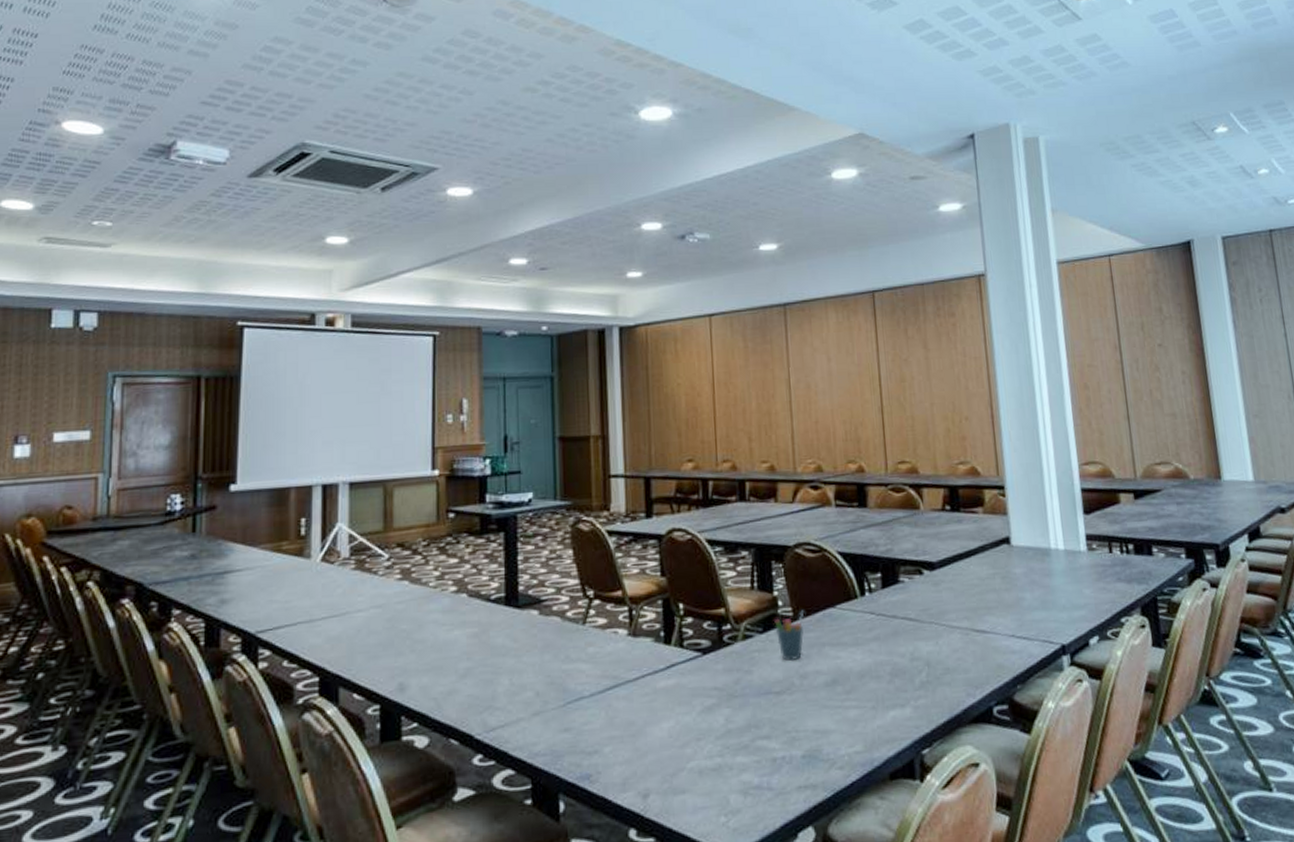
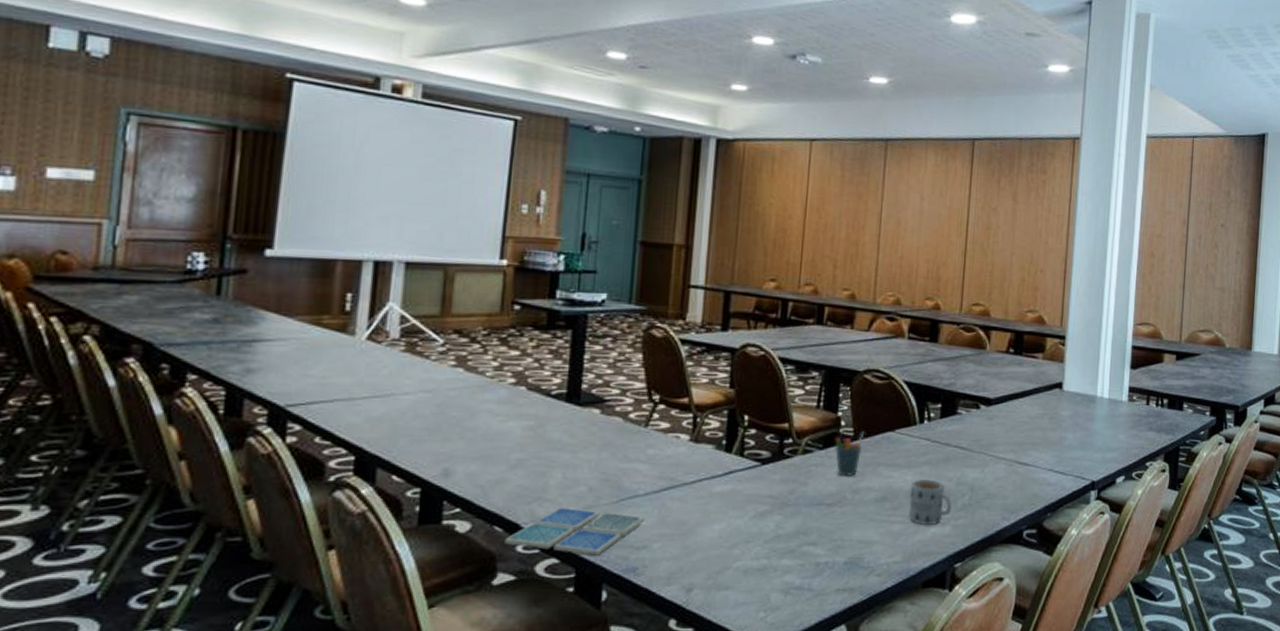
drink coaster: none [461,714,592,764] -> present [504,506,644,556]
mug: none [860,656,910,708] -> present [908,478,953,525]

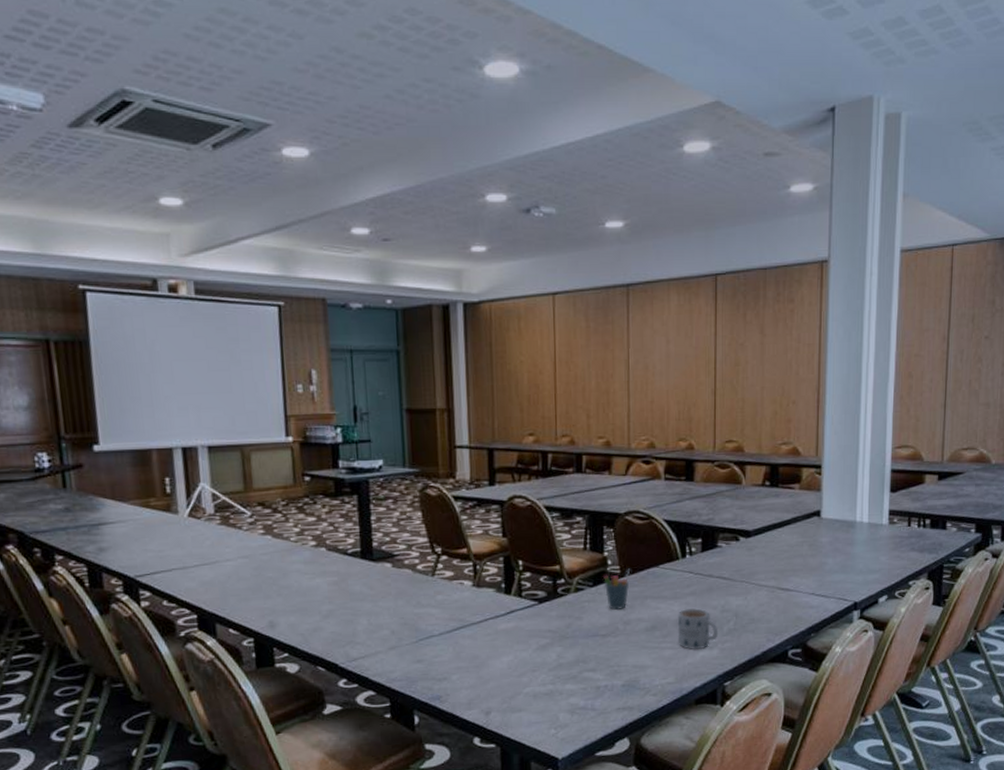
drink coaster: present [504,506,644,556] -> none [328,648,441,688]

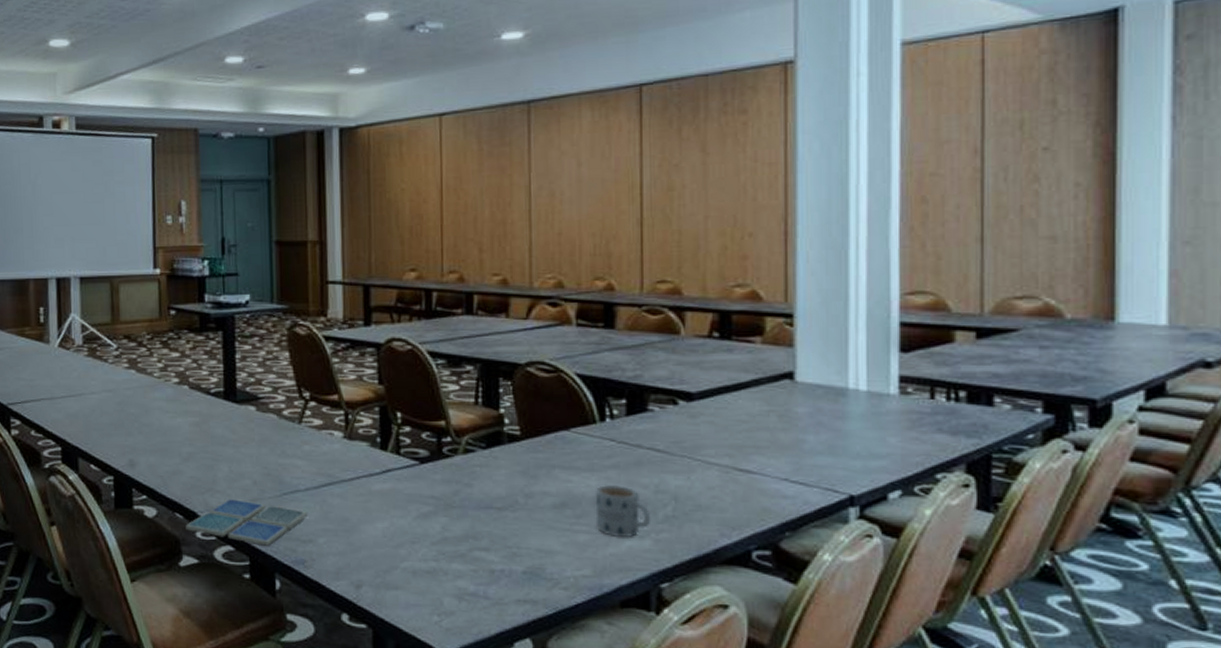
drink coaster: none [328,648,441,688] -> present [185,498,307,546]
pen holder: present [603,568,630,610] -> none [499,430,532,479]

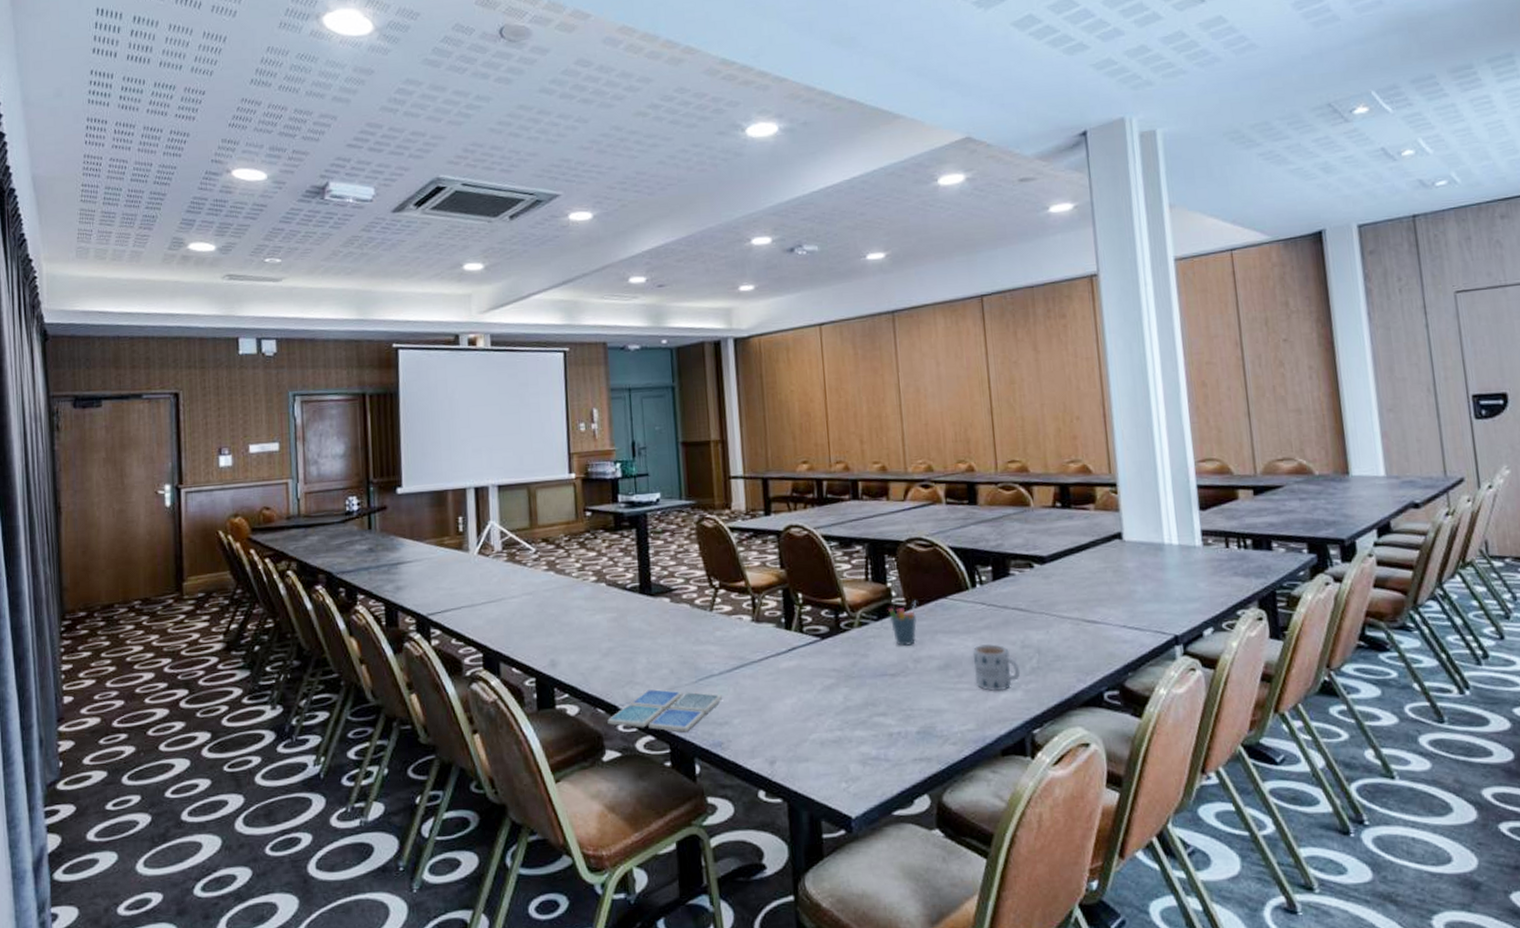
pen holder: none [499,430,532,479] -> present [888,600,917,646]

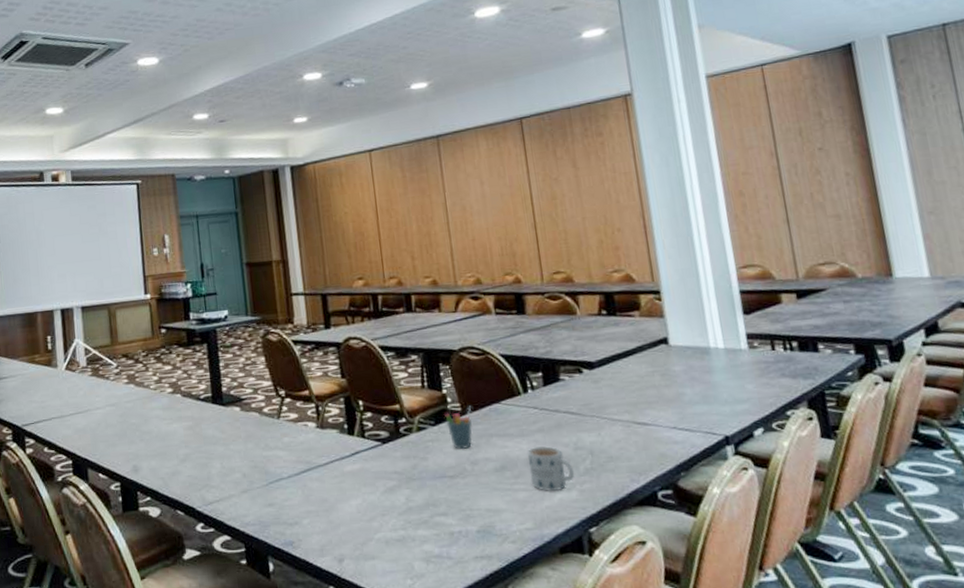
drink coaster: present [607,688,722,732] -> none [186,491,291,532]

